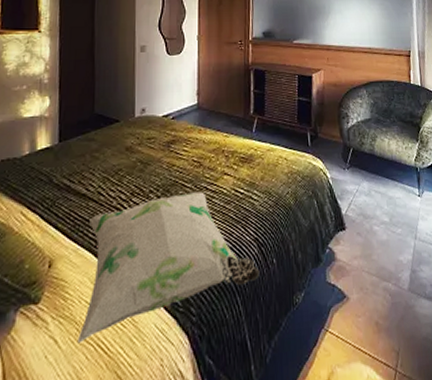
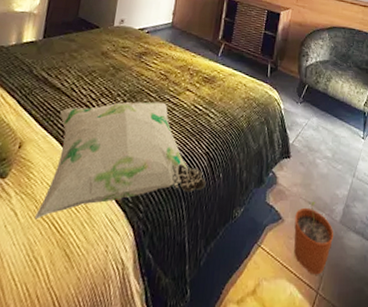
plant pot: none [360,273,405,352] -> present [294,202,334,275]

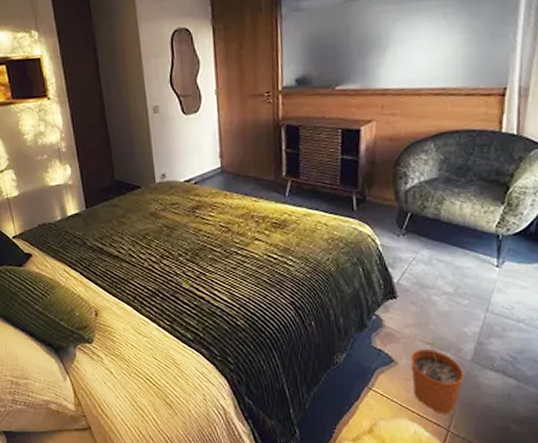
decorative pillow: present [35,101,206,220] -> none [125,256,297,376]

